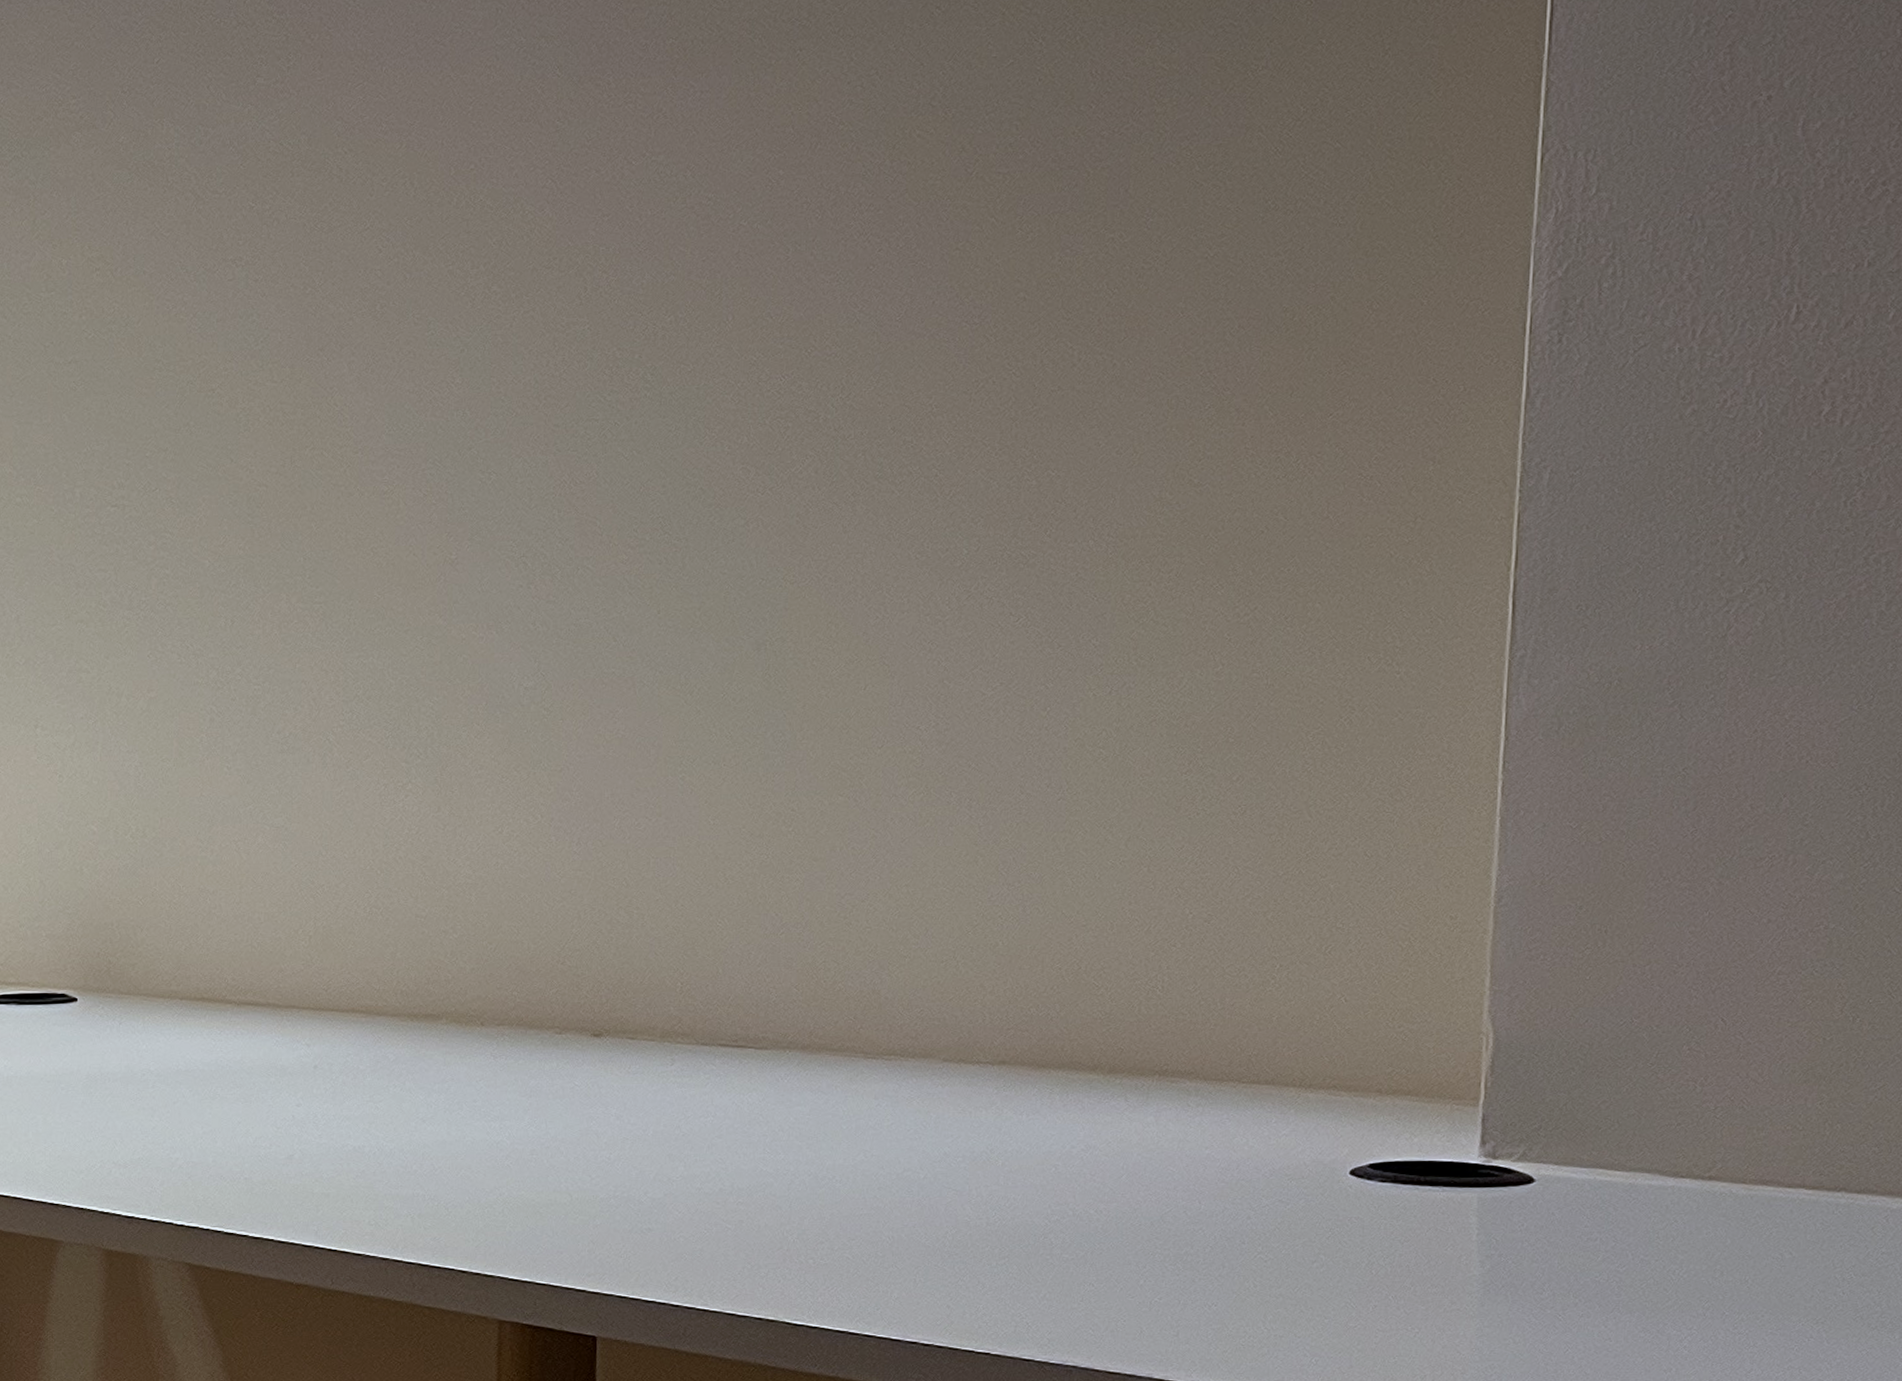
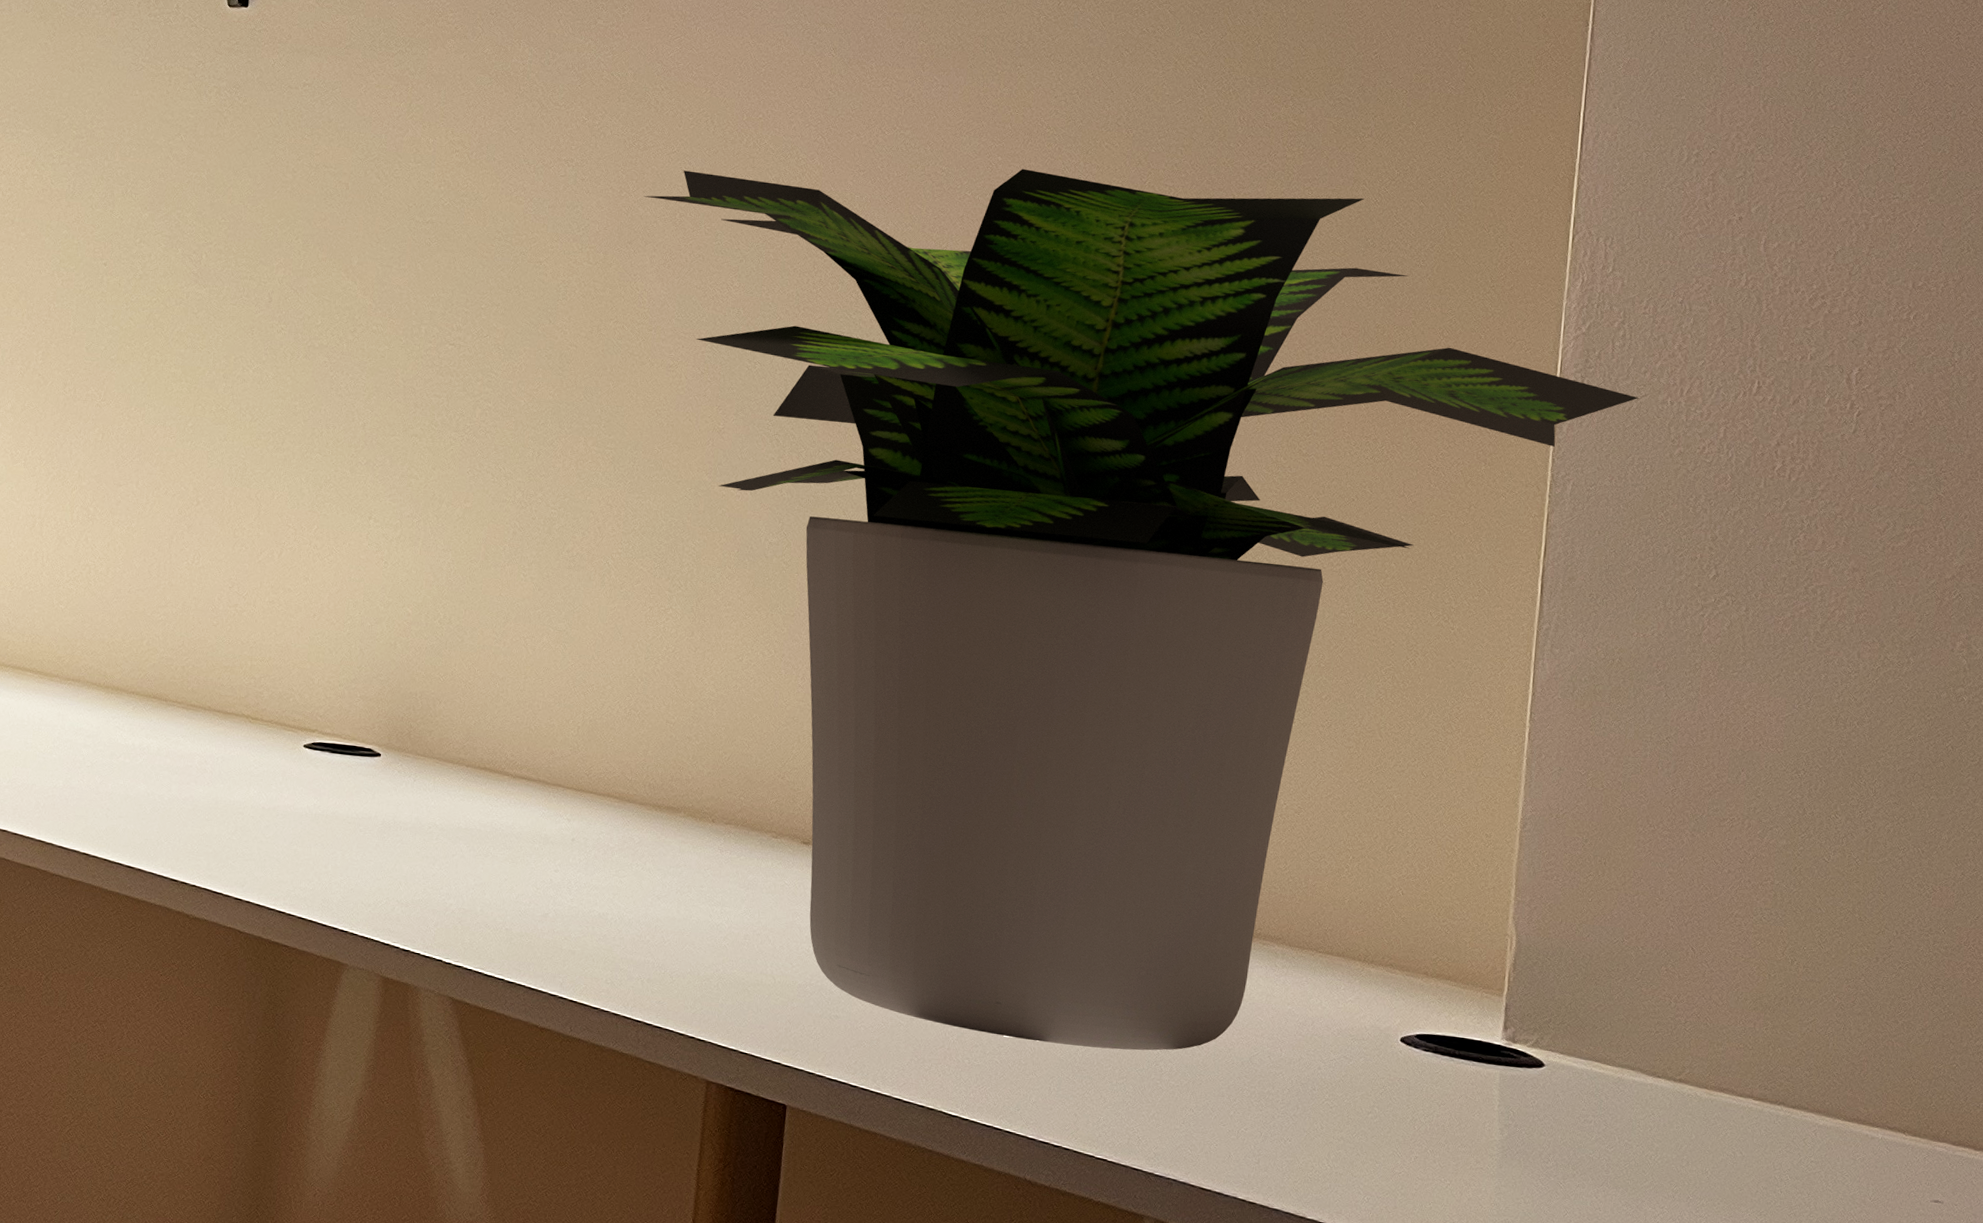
potted plant: none [334,149,1637,1229] -> present [644,169,1639,1051]

